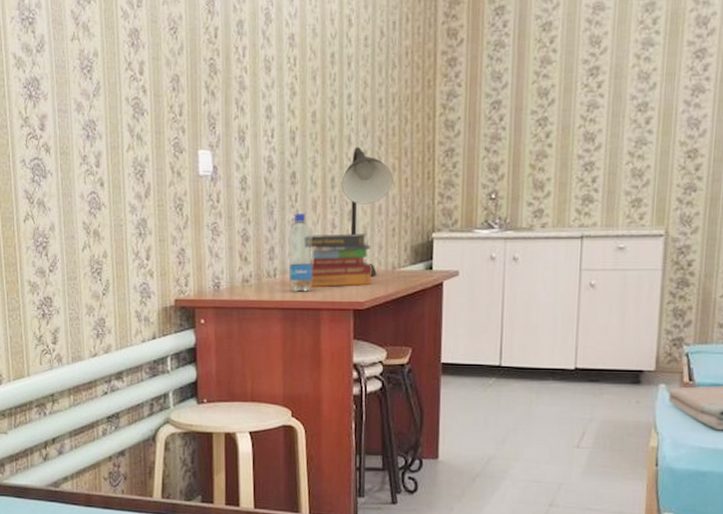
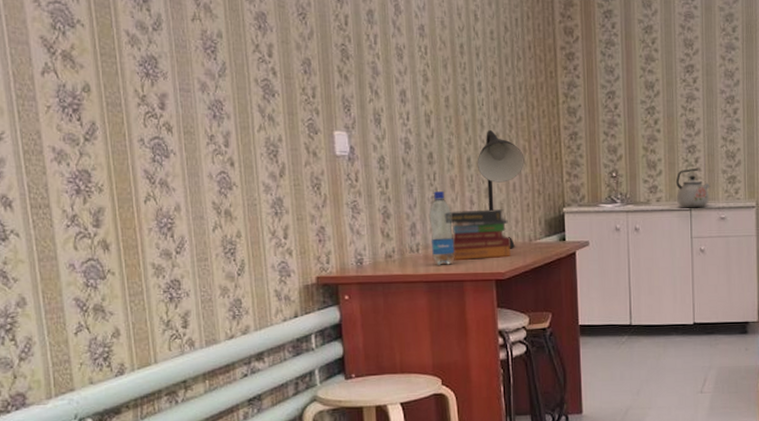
kettle: none [565,189,609,236] -> present [675,169,711,208]

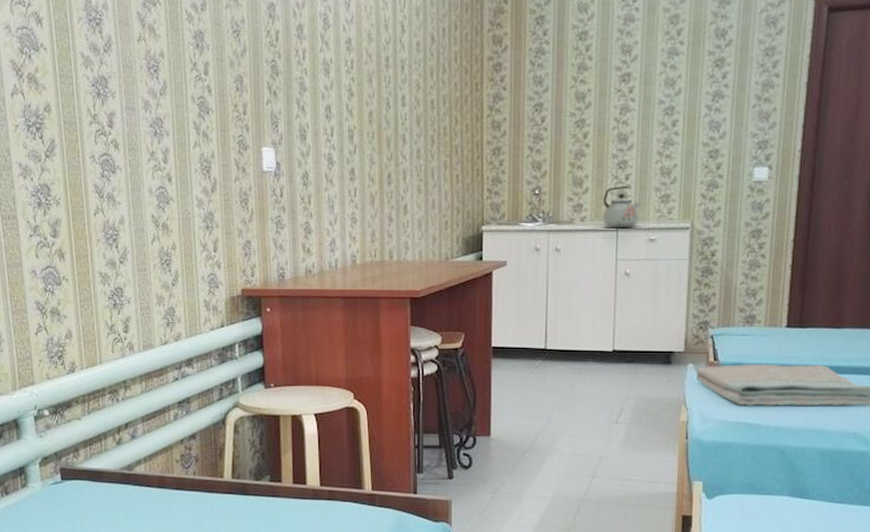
bottle: present [428,192,455,265] -> none [348,208,372,281]
books: present [450,209,511,261] -> none [368,226,428,278]
desk lamp: present [477,130,525,248] -> none [397,146,445,266]

